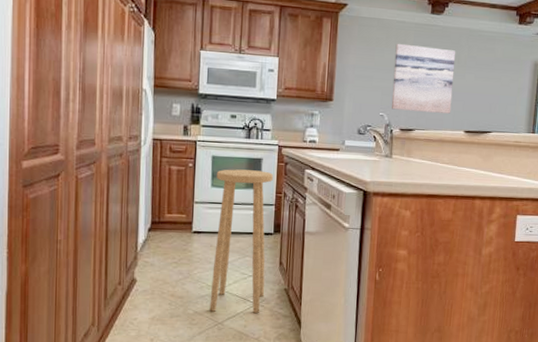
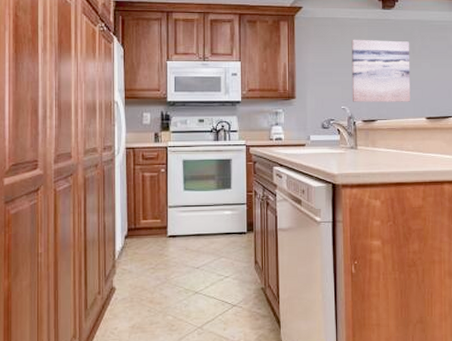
stool: present [209,169,273,313] -> none [188,171,243,316]

